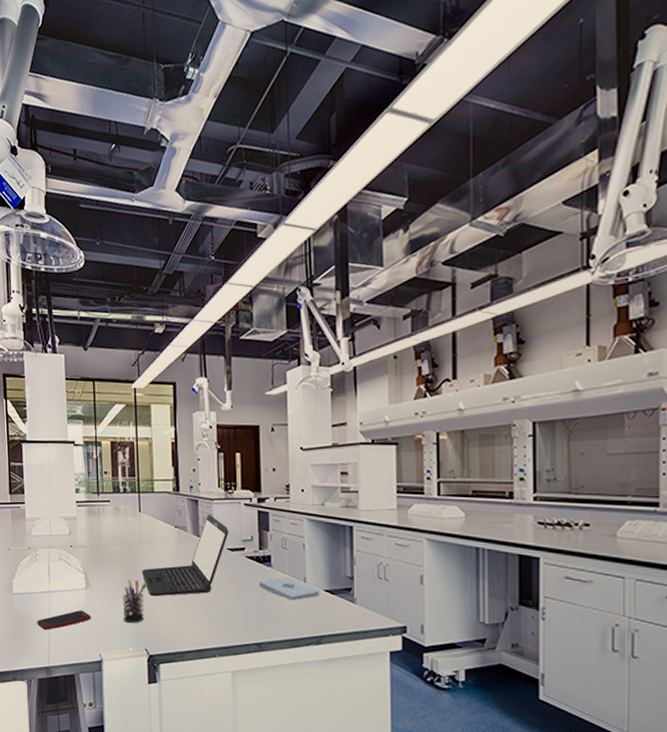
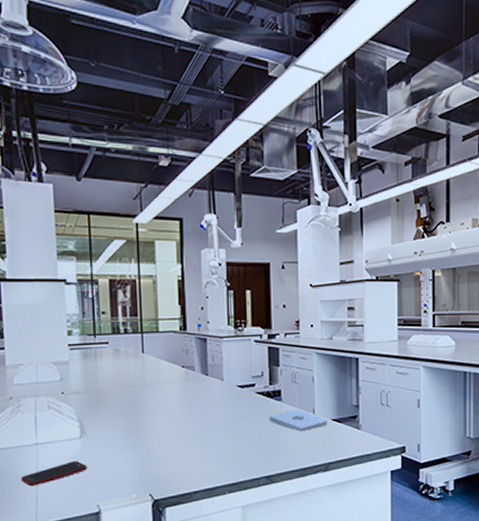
pen holder: present [123,580,148,624] -> none [124,424,152,470]
laptop: present [142,513,229,597] -> none [146,352,239,440]

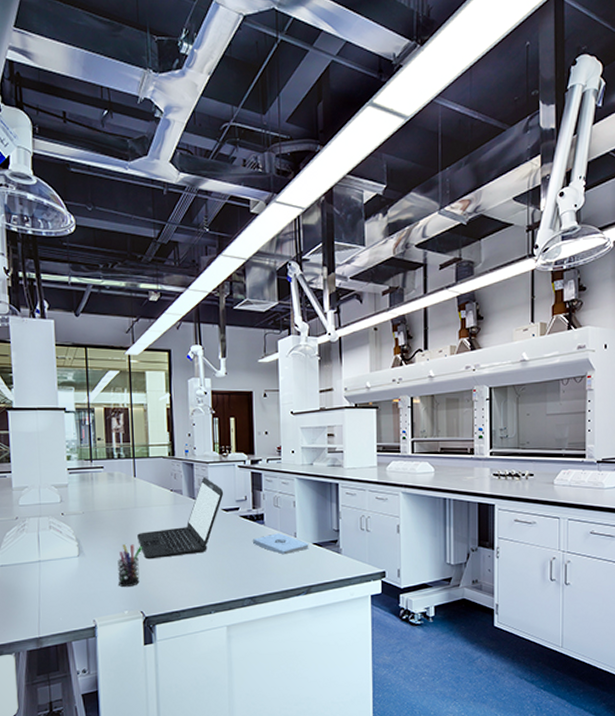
cell phone: present [21,460,87,487] -> none [25,577,84,601]
pen holder: none [124,424,152,470] -> present [118,544,143,588]
laptop: none [146,352,239,440] -> present [137,476,224,560]

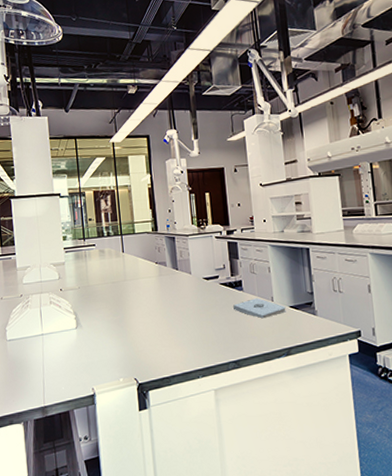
pen holder: present [118,544,143,588] -> none [111,315,134,356]
laptop: present [137,476,224,560] -> none [128,248,204,329]

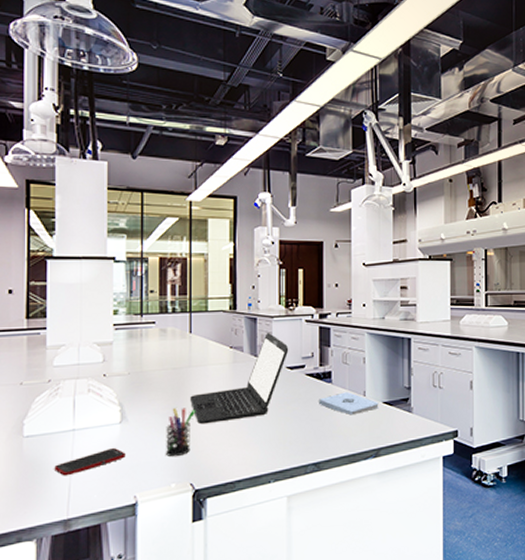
cell phone: none [31,348,83,372] -> present [54,447,126,476]
pen holder: none [111,315,134,356] -> present [166,408,196,457]
laptop: none [128,248,204,329] -> present [190,332,289,425]

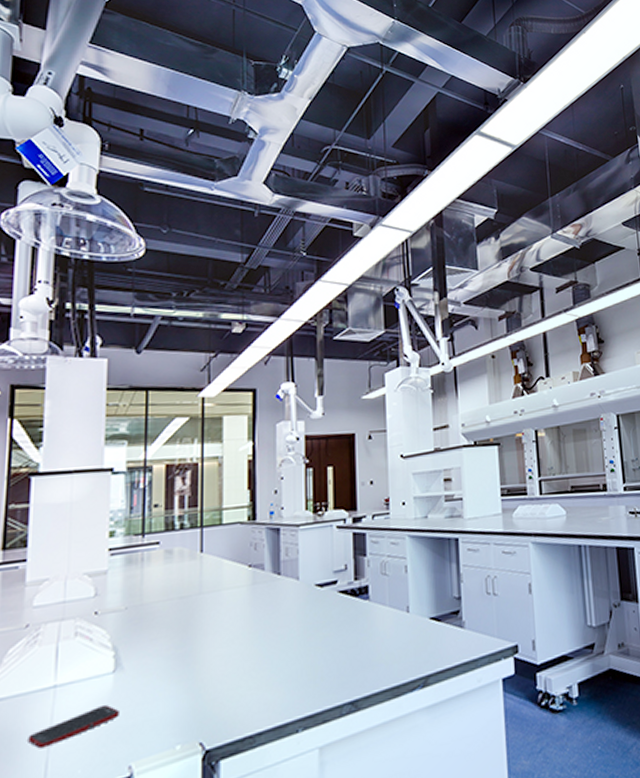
pen holder: present [166,408,196,457] -> none [170,646,207,711]
laptop: present [190,332,289,425] -> none [201,543,318,665]
notepad: present [319,392,379,416] -> none [355,609,425,638]

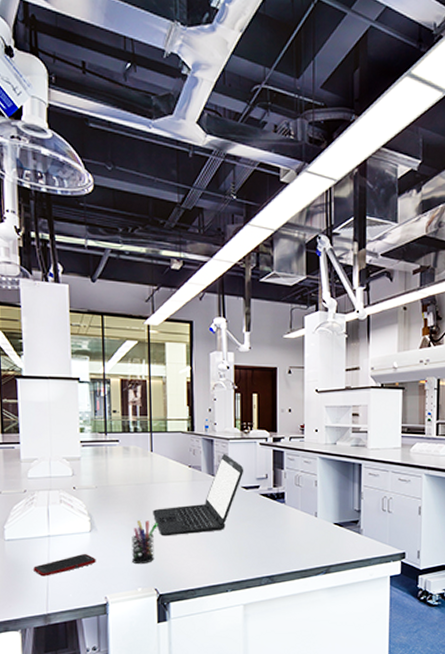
pen holder: none [170,646,207,711] -> present [132,520,159,565]
laptop: none [201,543,318,665] -> present [153,453,244,536]

